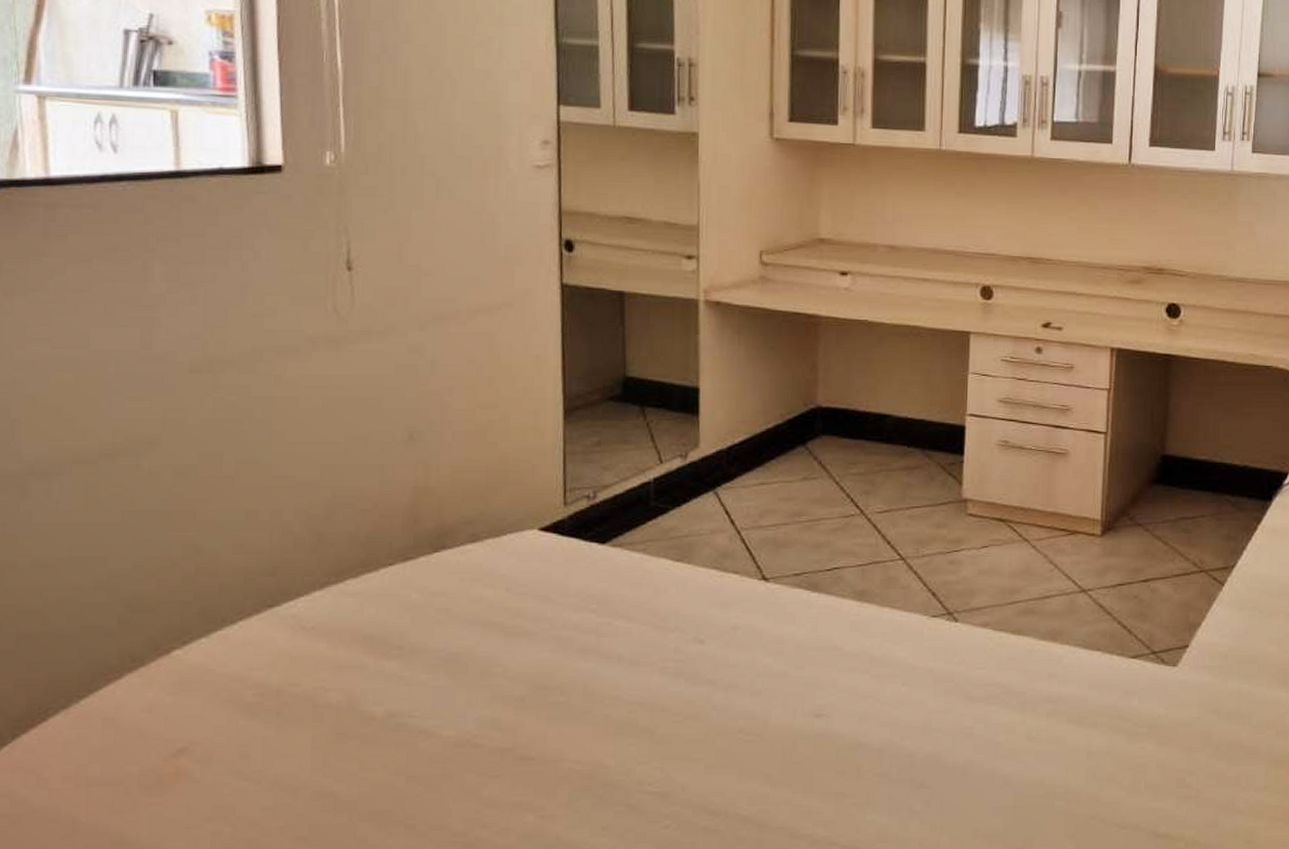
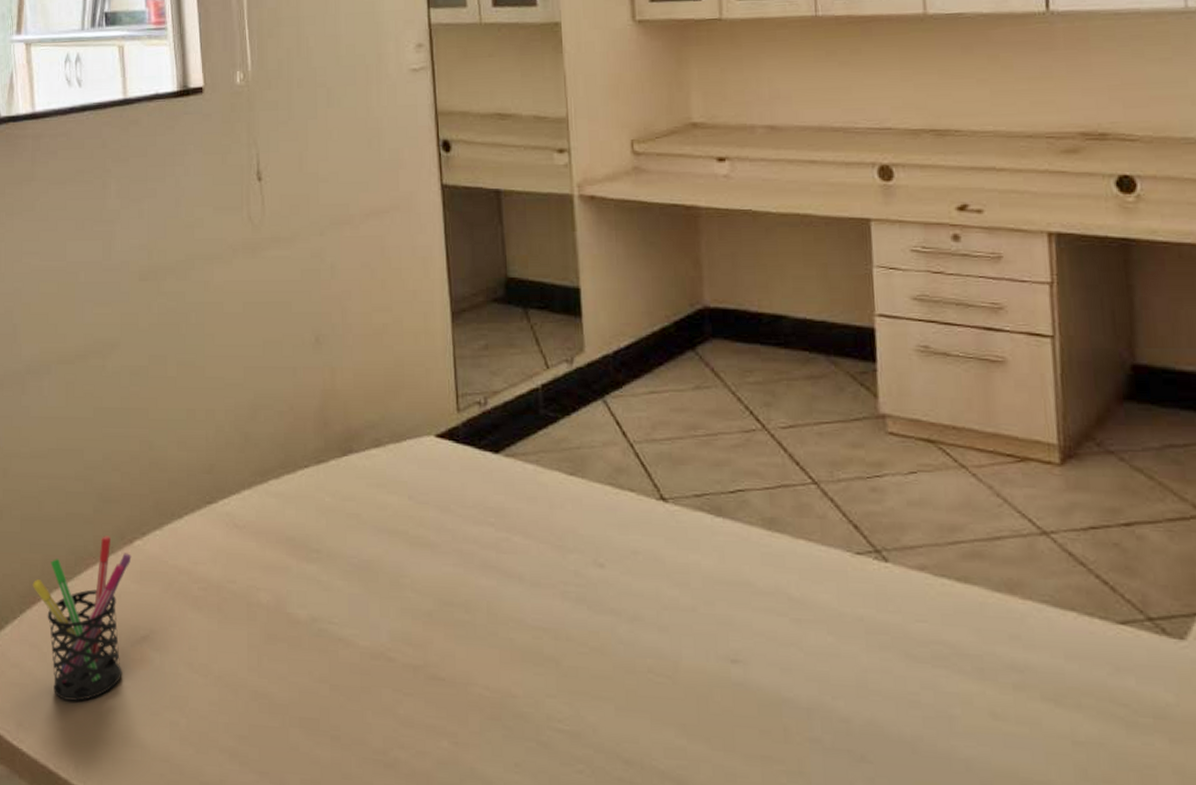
pen holder: none [30,648,168,826] -> present [32,536,132,701]

